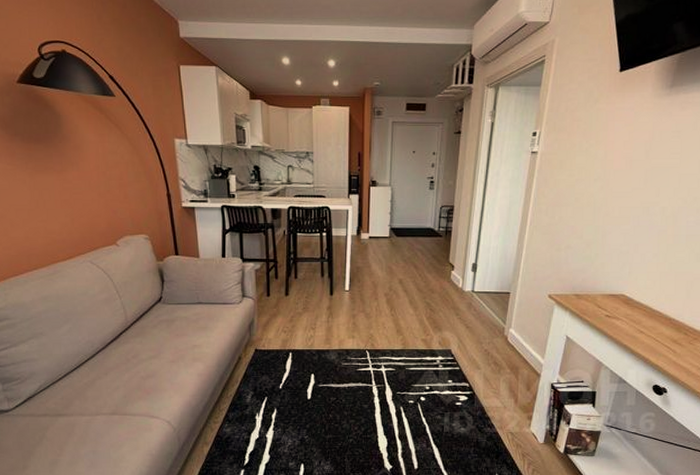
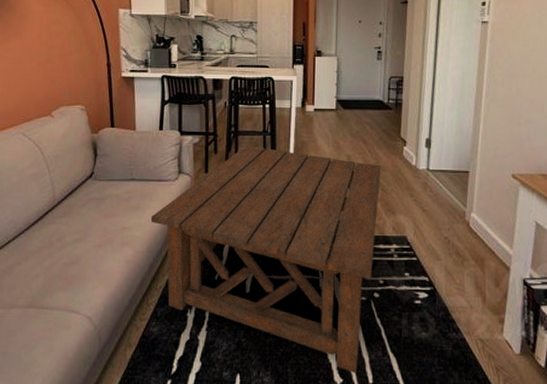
coffee table: none [218,271,430,461] -> present [150,146,381,374]

